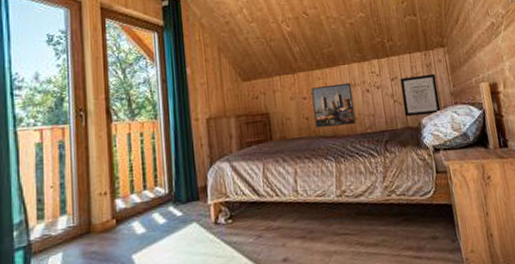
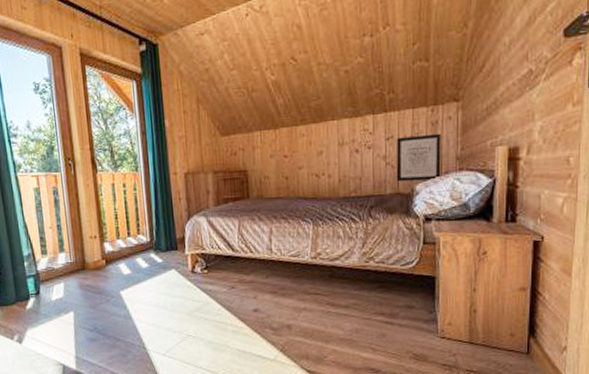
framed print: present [311,82,356,128] -> none [293,141,340,189]

